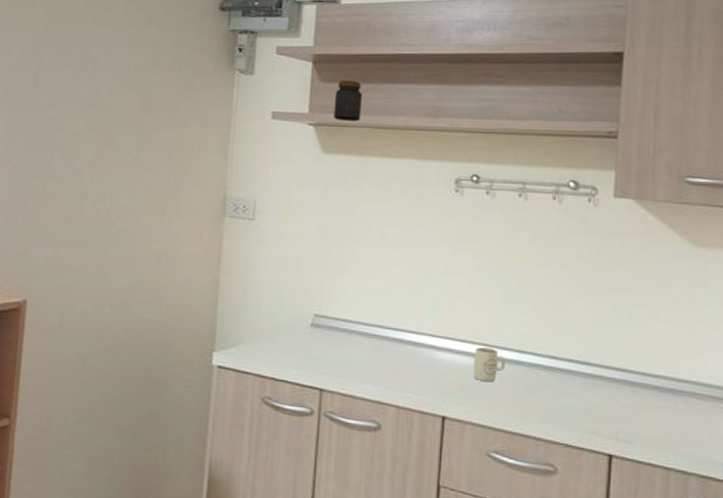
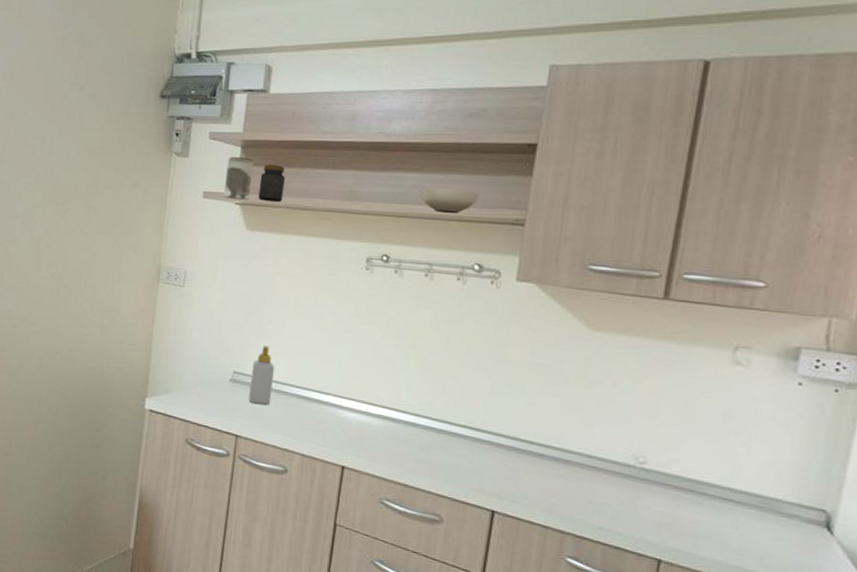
jar: none [294,73,327,121] -> present [223,157,254,201]
soap bottle: none [333,282,361,351] -> present [248,345,275,405]
mug: present [473,347,506,382] -> none [372,409,403,440]
bowl: none [506,101,570,128] -> present [419,187,481,214]

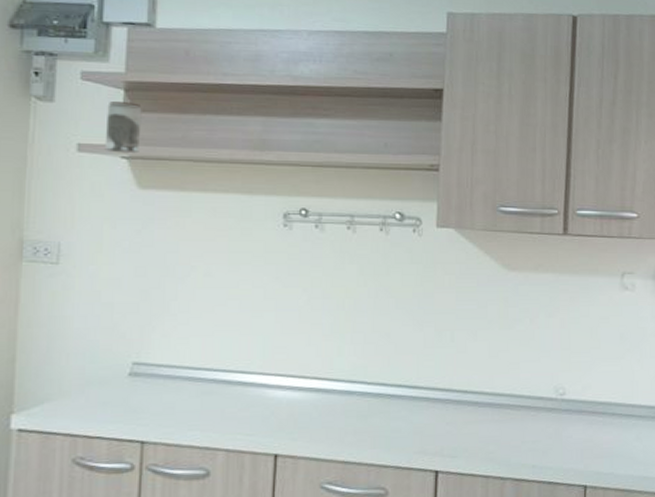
soap bottle: present [248,345,275,405] -> none [155,325,186,398]
jar: present [258,164,285,203] -> none [150,109,182,155]
bowl: present [419,187,481,214] -> none [333,134,395,162]

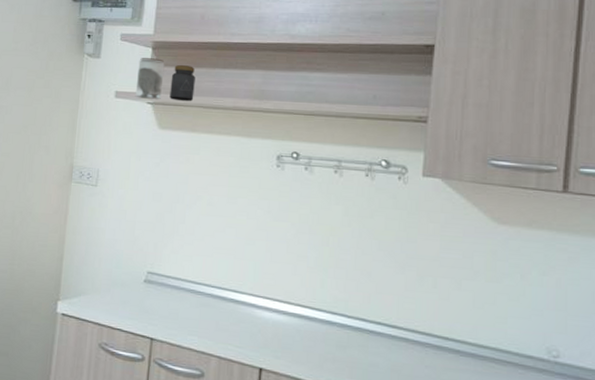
jar: none [150,109,182,155] -> present [169,64,195,102]

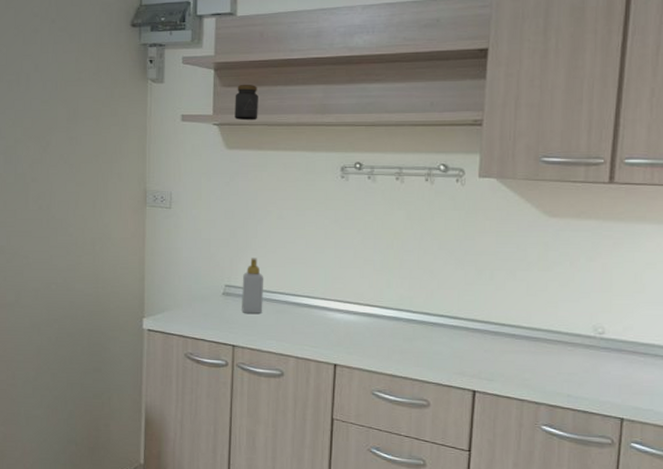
jar: present [135,58,165,100] -> none [201,79,228,121]
soap bottle: none [163,244,190,306] -> present [242,258,264,313]

